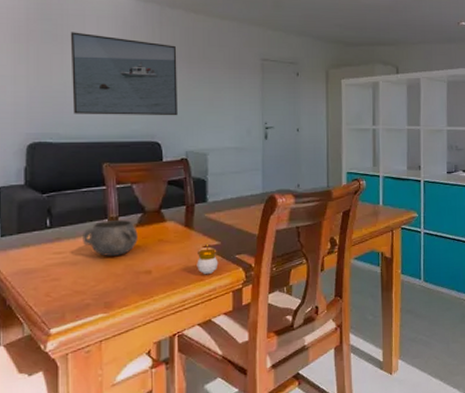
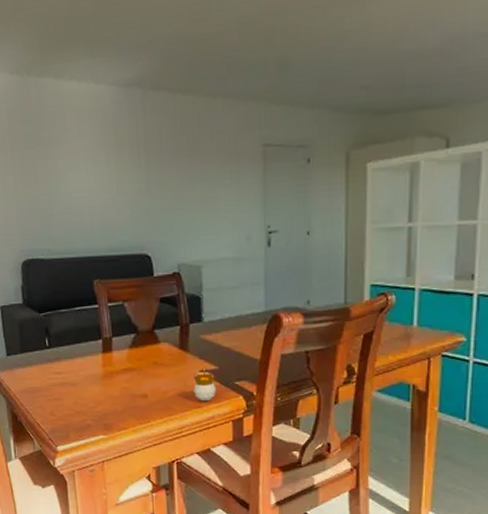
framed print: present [70,32,178,116] -> none [52,132,168,227]
decorative bowl: present [83,219,138,256] -> none [79,340,132,378]

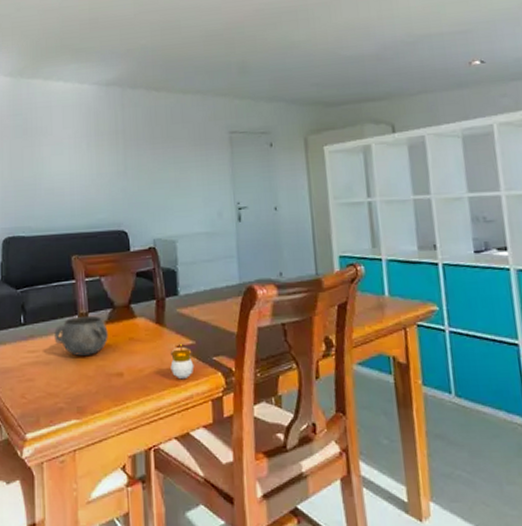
decorative bowl: none [79,340,132,378] -> present [54,315,108,356]

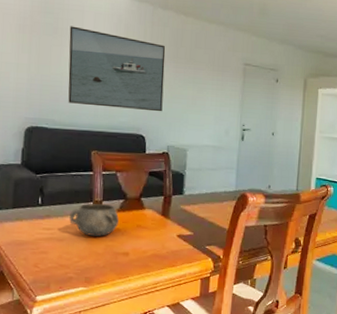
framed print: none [39,123,144,206] -> present [68,26,166,112]
candle: present [170,344,194,380] -> none [170,234,190,262]

